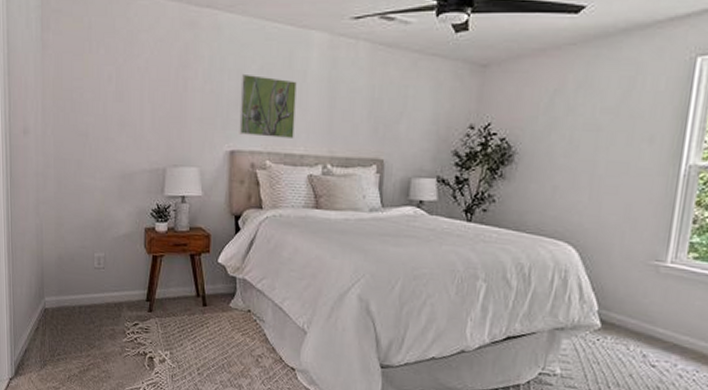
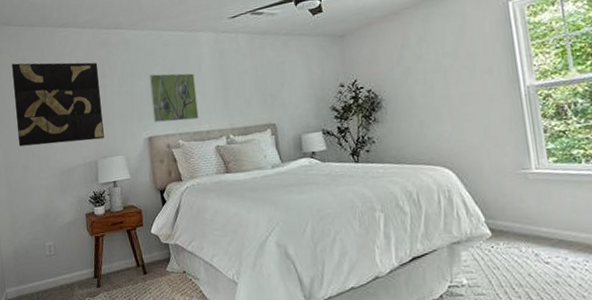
wall art: none [73,31,181,144] -> present [12,62,104,147]

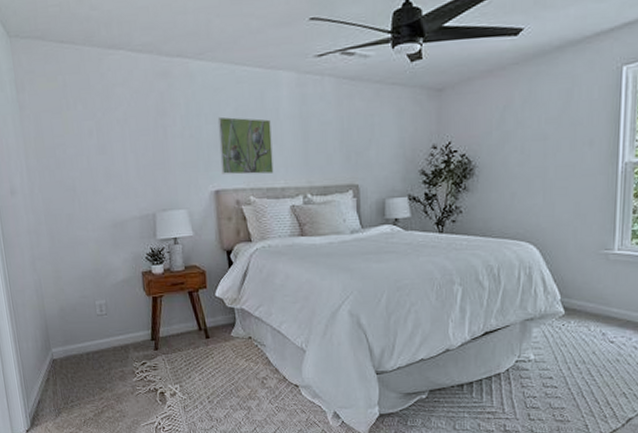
wall art: present [12,62,104,147] -> none [49,89,164,192]

